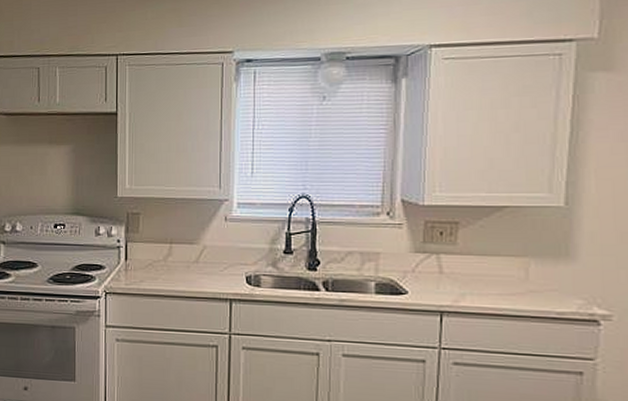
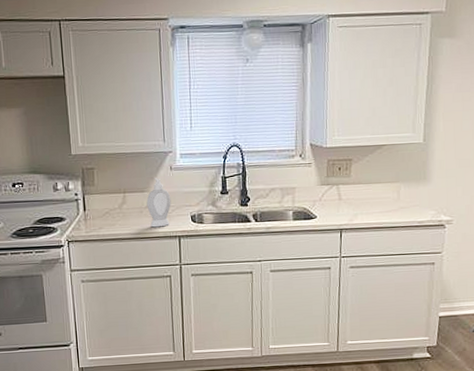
soap bottle: none [195,229,224,287] -> present [146,178,171,228]

